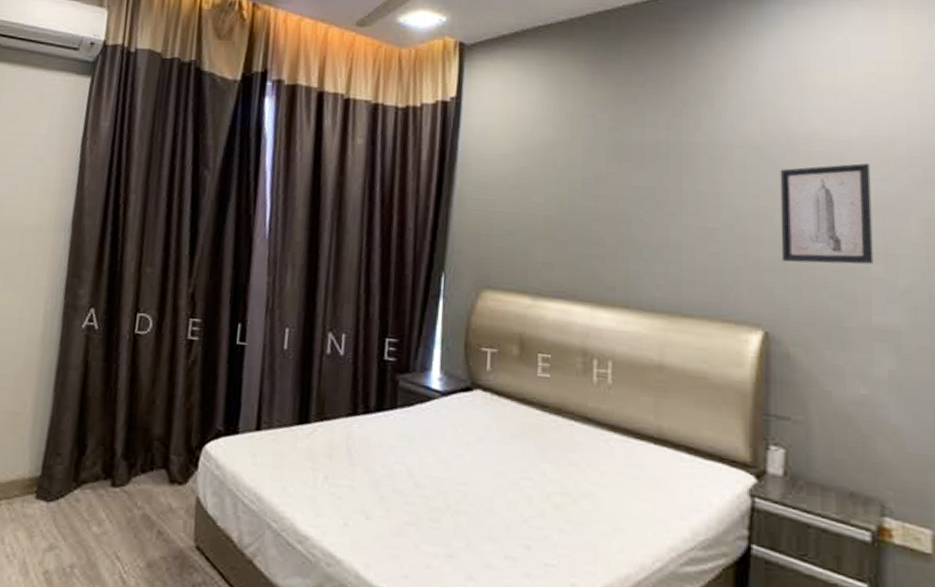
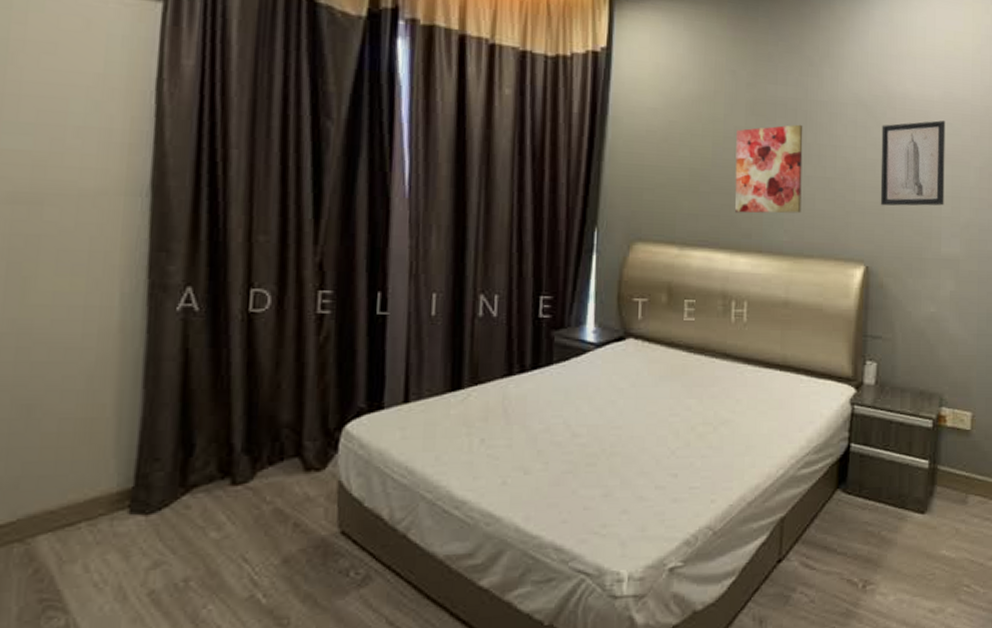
wall art: none [595,169,678,267] -> present [734,124,803,214]

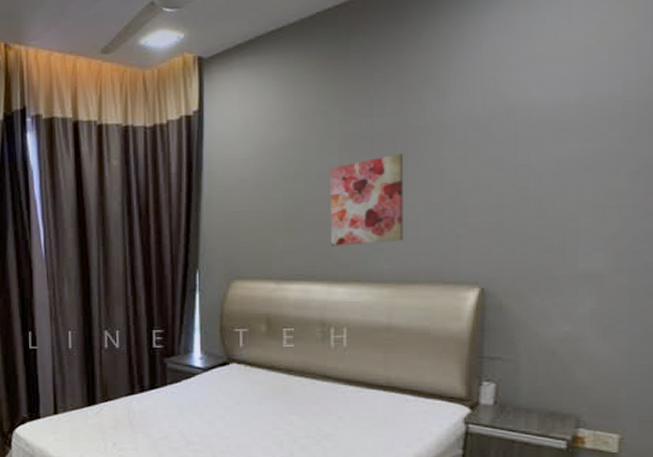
wall art: present [880,120,946,206] -> none [498,125,585,226]

